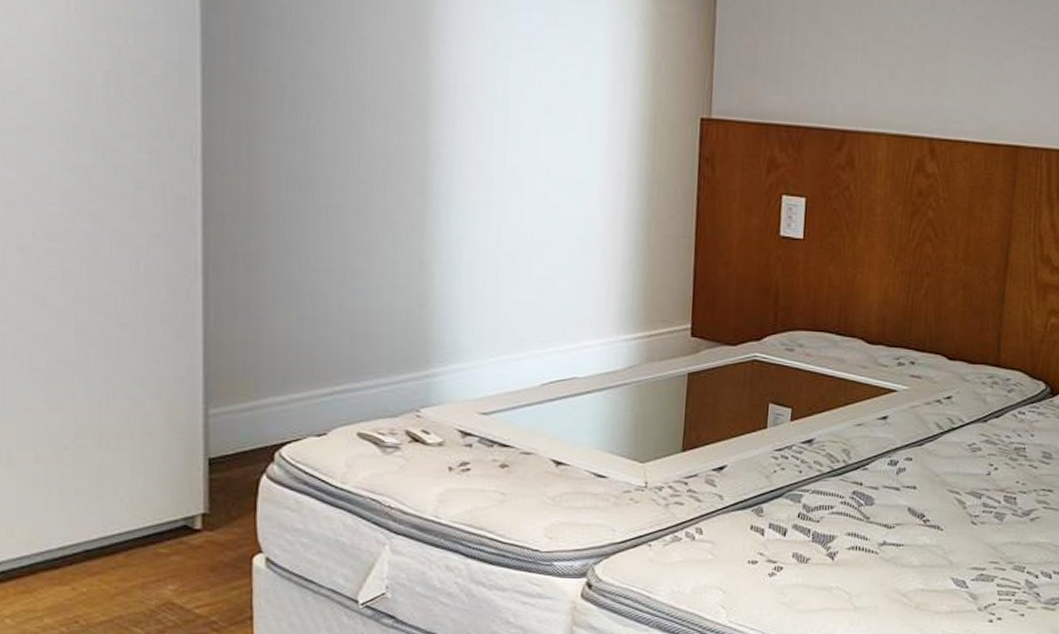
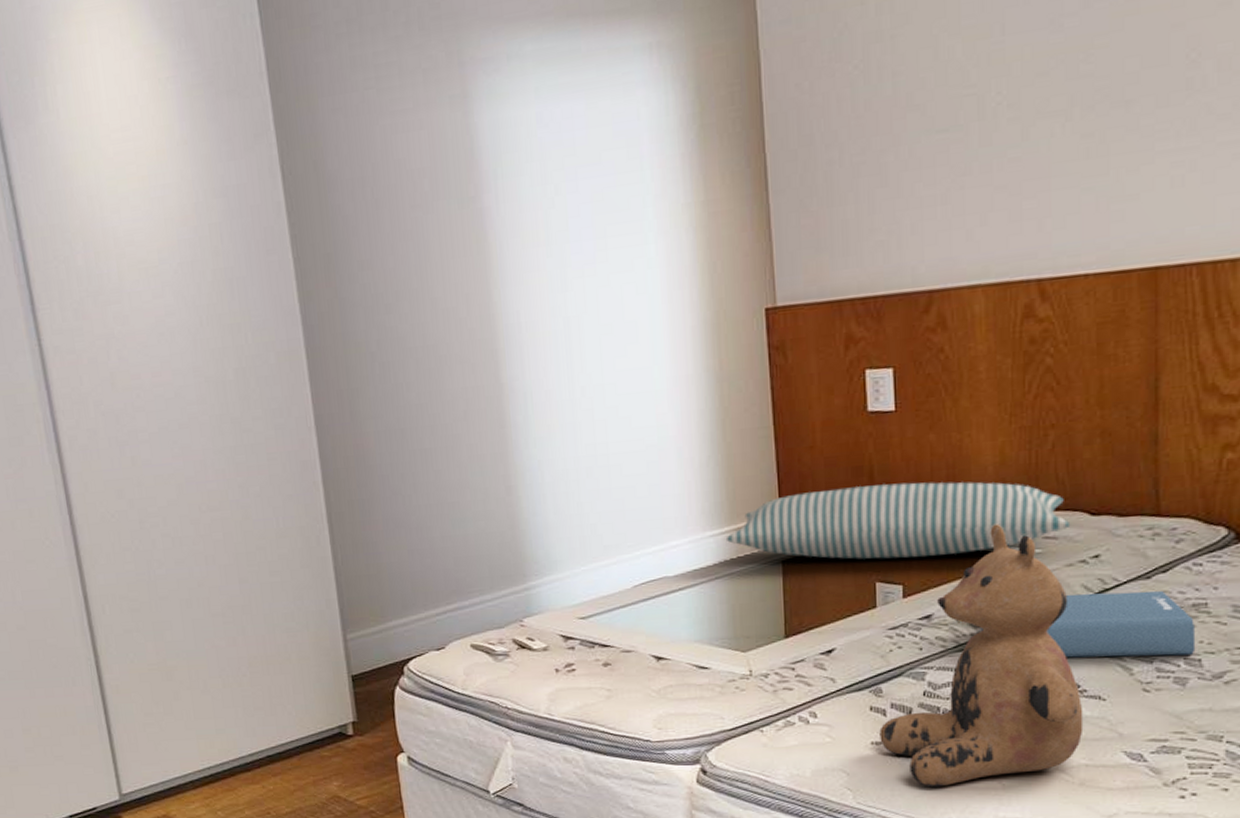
pillow: none [637,307,933,384] -> present [725,482,1071,559]
teddy bear: none [756,358,925,607] -> present [879,523,1084,787]
hardback book: none [851,430,1015,493] -> present [980,591,1196,658]

